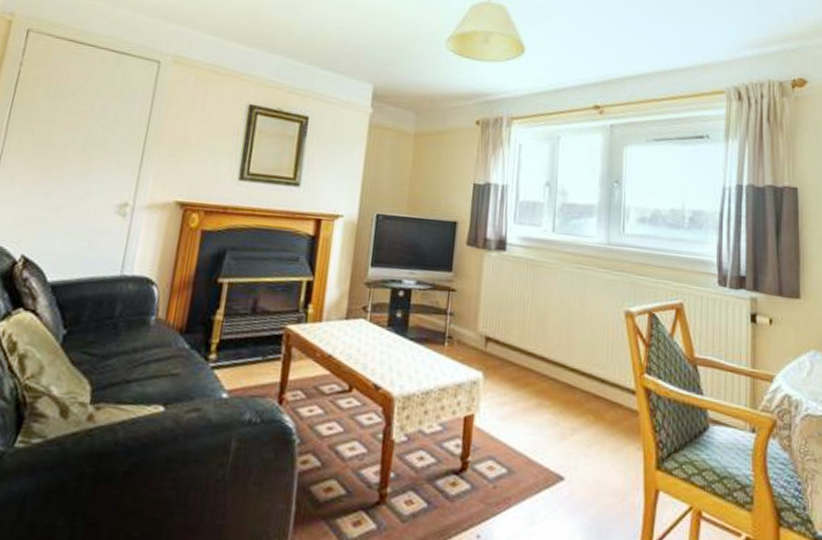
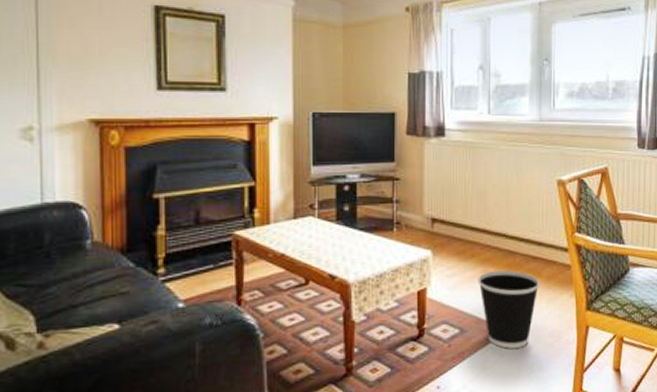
wastebasket: none [531,405,602,504] -> present [478,270,540,349]

